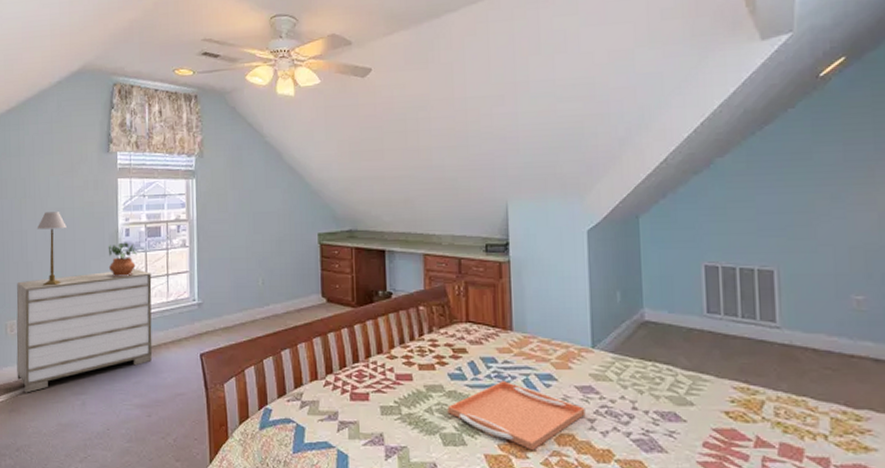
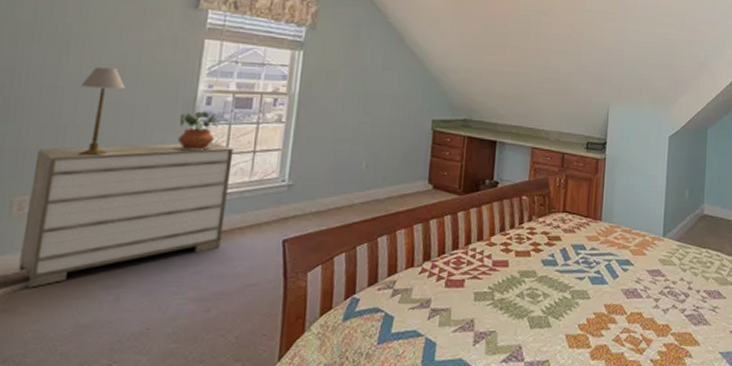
serving tray: present [447,381,586,451] -> none [537,266,653,329]

